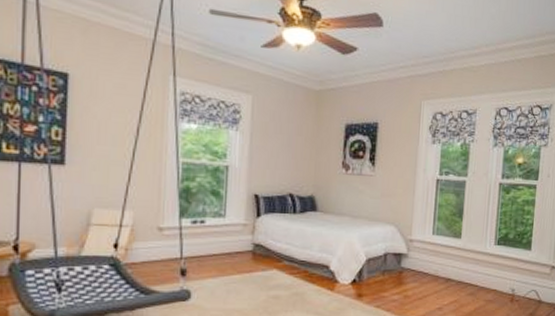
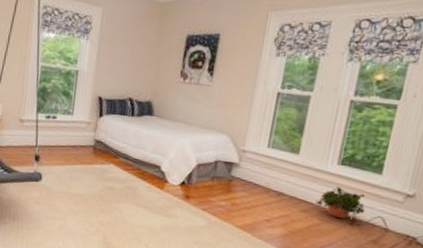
potted plant: none [480,266,522,300] -> present [315,186,366,222]

